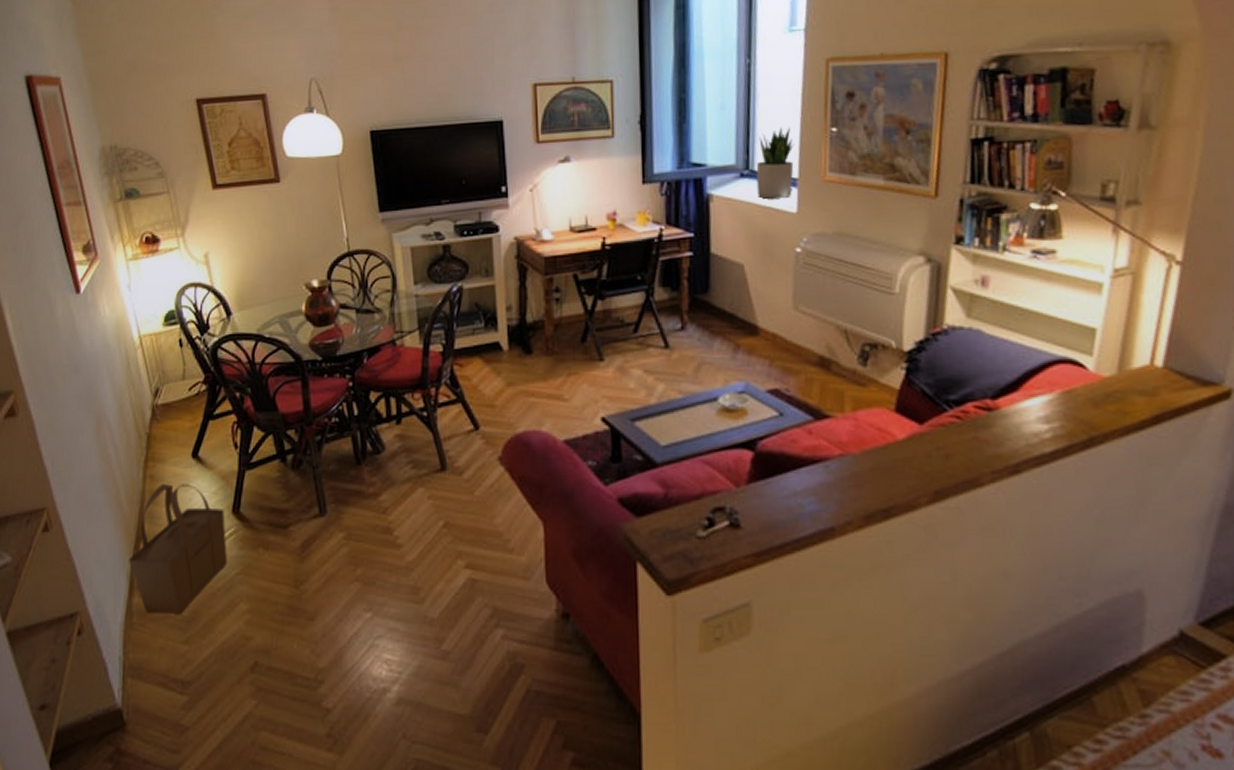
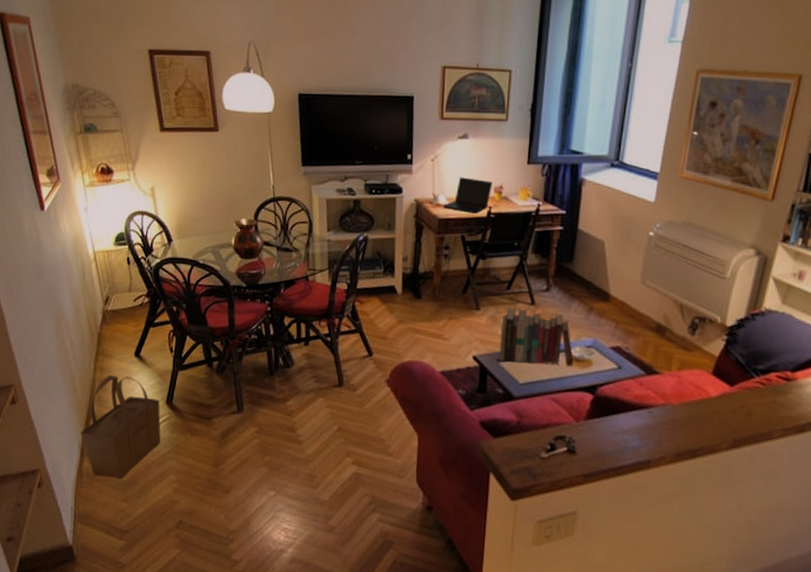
laptop: none [549,206,604,247] -> present [443,177,493,214]
books: none [631,354,725,421] -> present [498,308,574,367]
planter: present [756,127,794,200] -> none [623,127,660,190]

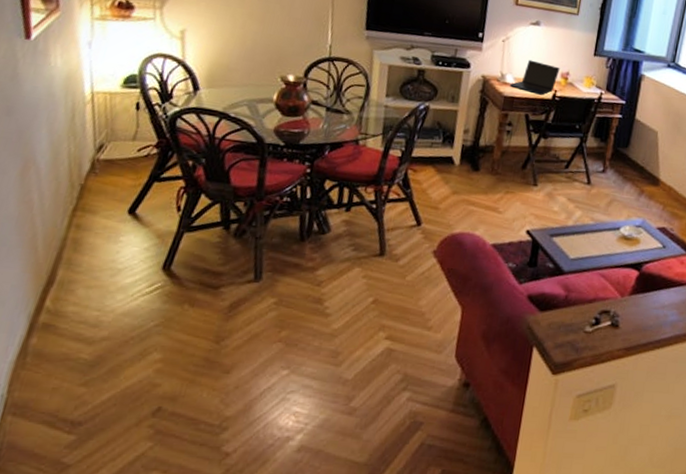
shopping bag: present [81,375,161,479] -> none [33,234,154,358]
books: present [498,308,574,367] -> none [551,186,623,245]

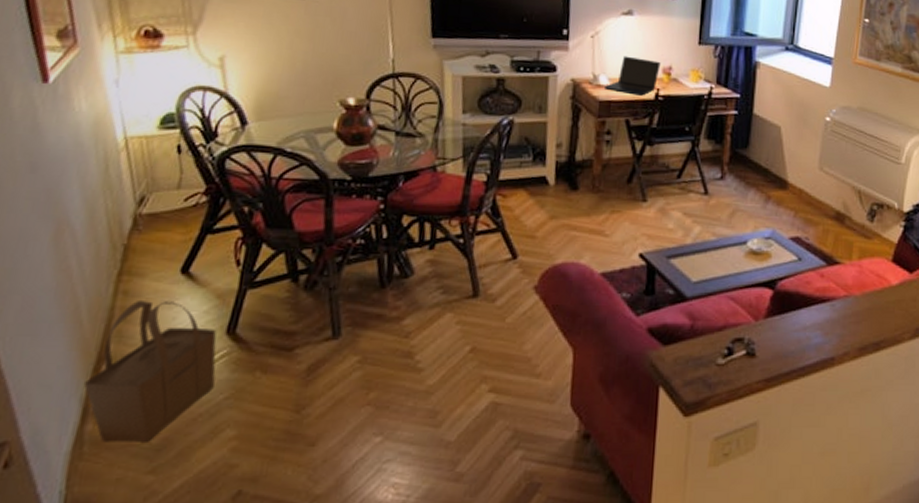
shopping bag: none [33,234,154,358] -> present [84,301,217,443]

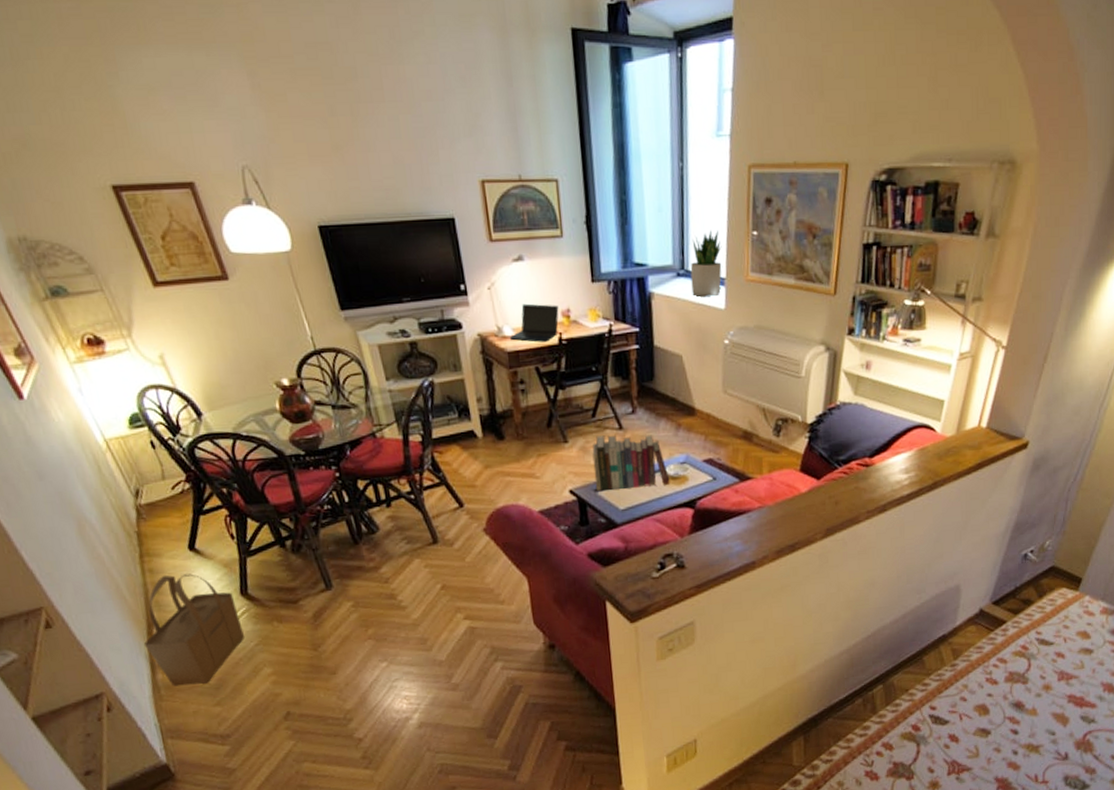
books: none [668,198,751,261] -> present [592,434,670,491]
planter: none [798,12,833,74] -> present [690,230,722,298]

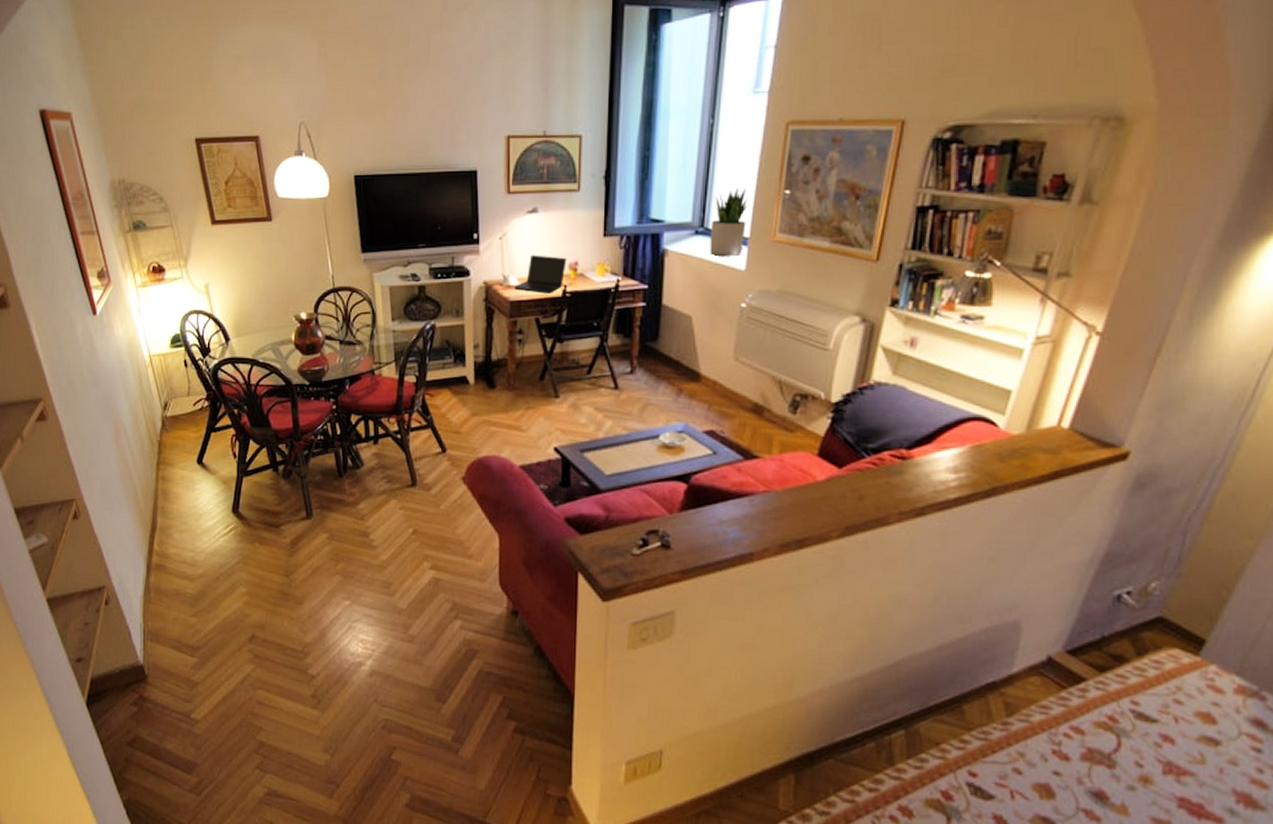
shopping bag: present [144,573,244,687] -> none [146,485,228,593]
books: present [592,434,670,491] -> none [582,394,664,455]

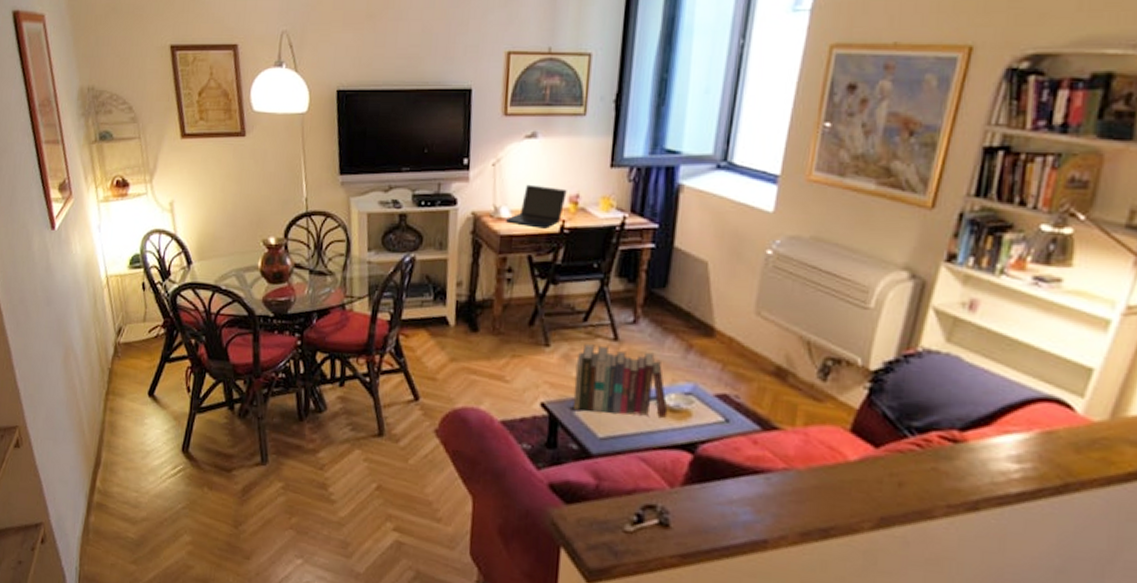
books: none [582,394,664,455] -> present [572,344,668,419]
planter: present [710,188,748,257] -> none [732,118,781,197]

